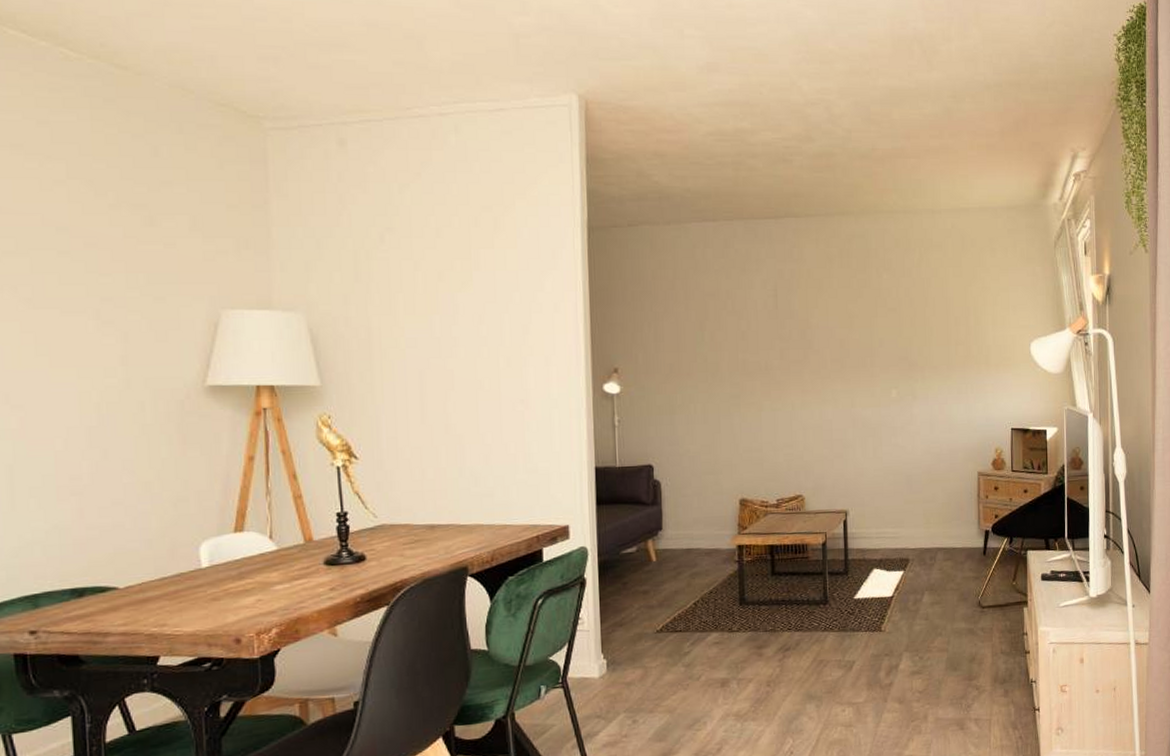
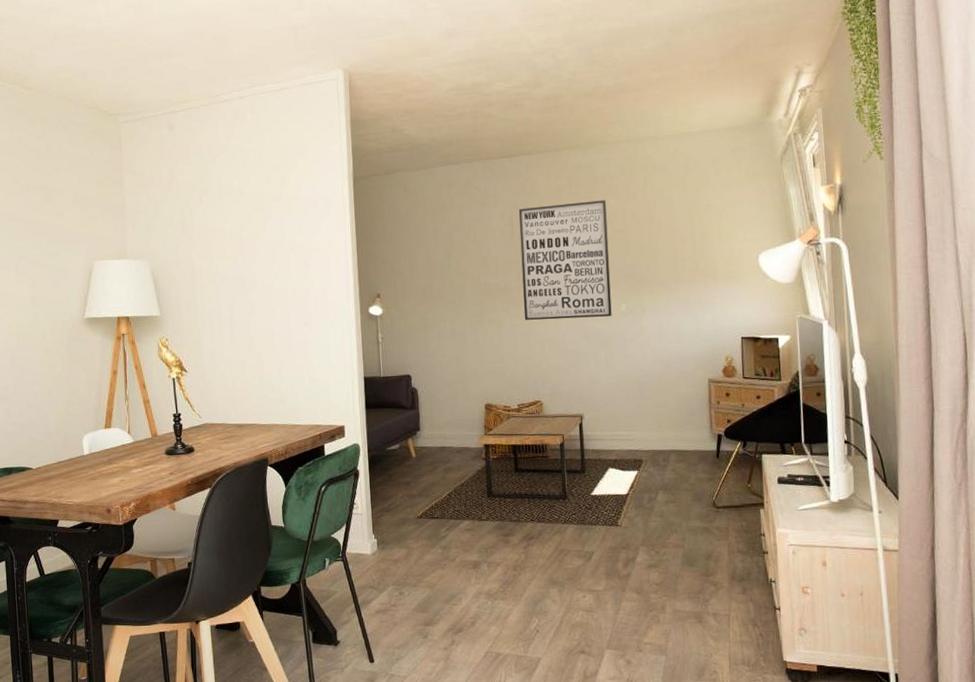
wall art: none [783,274,882,405] -> present [518,200,612,320]

